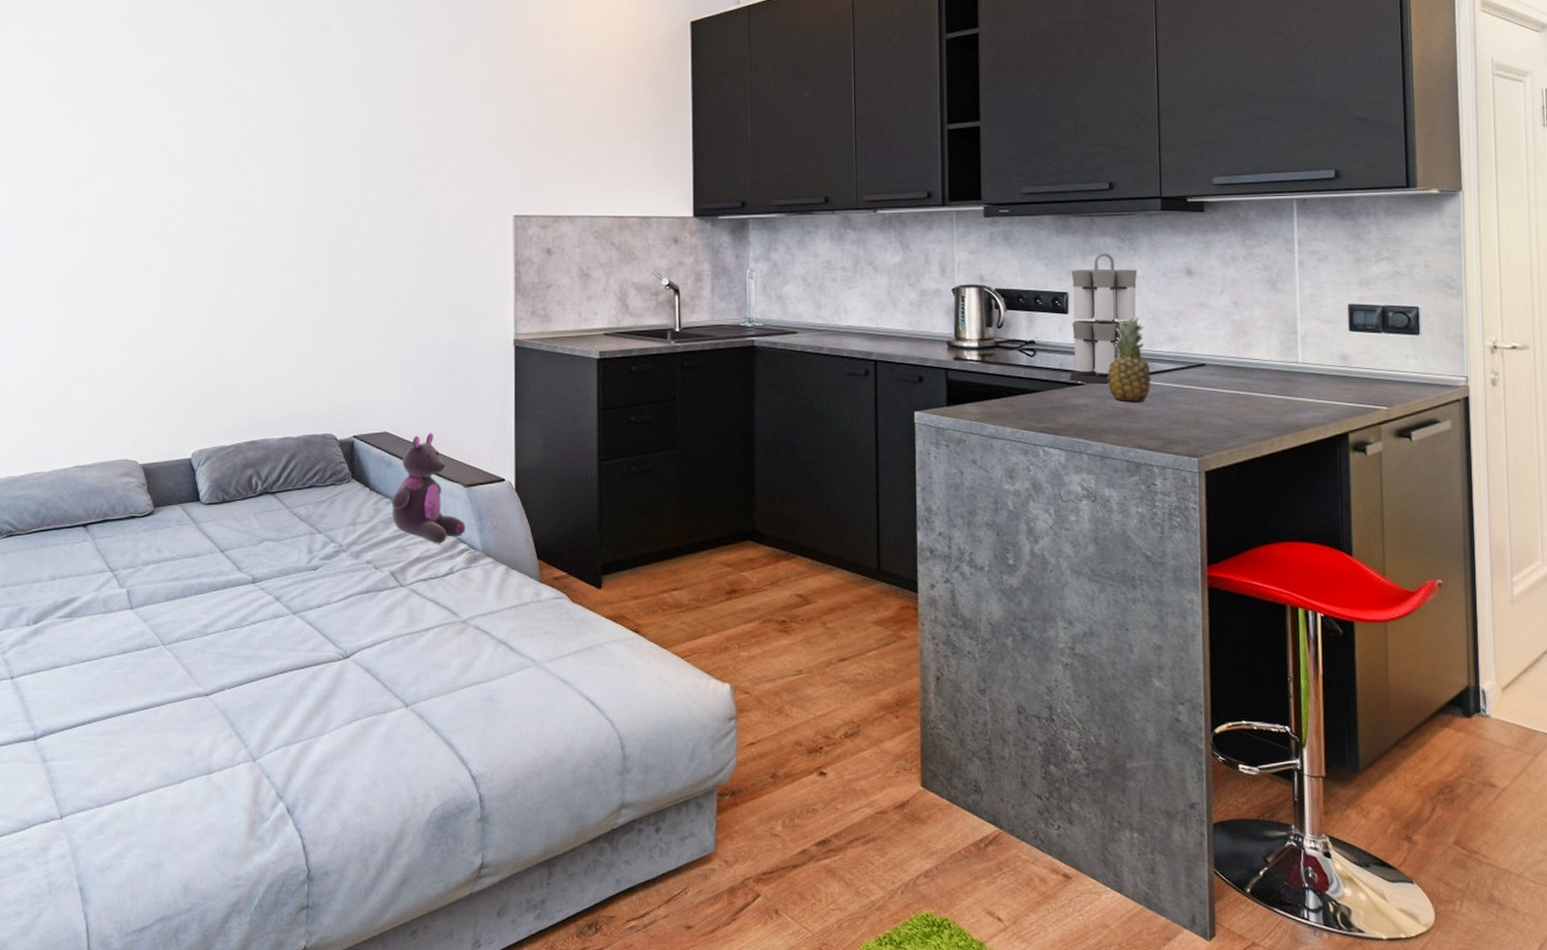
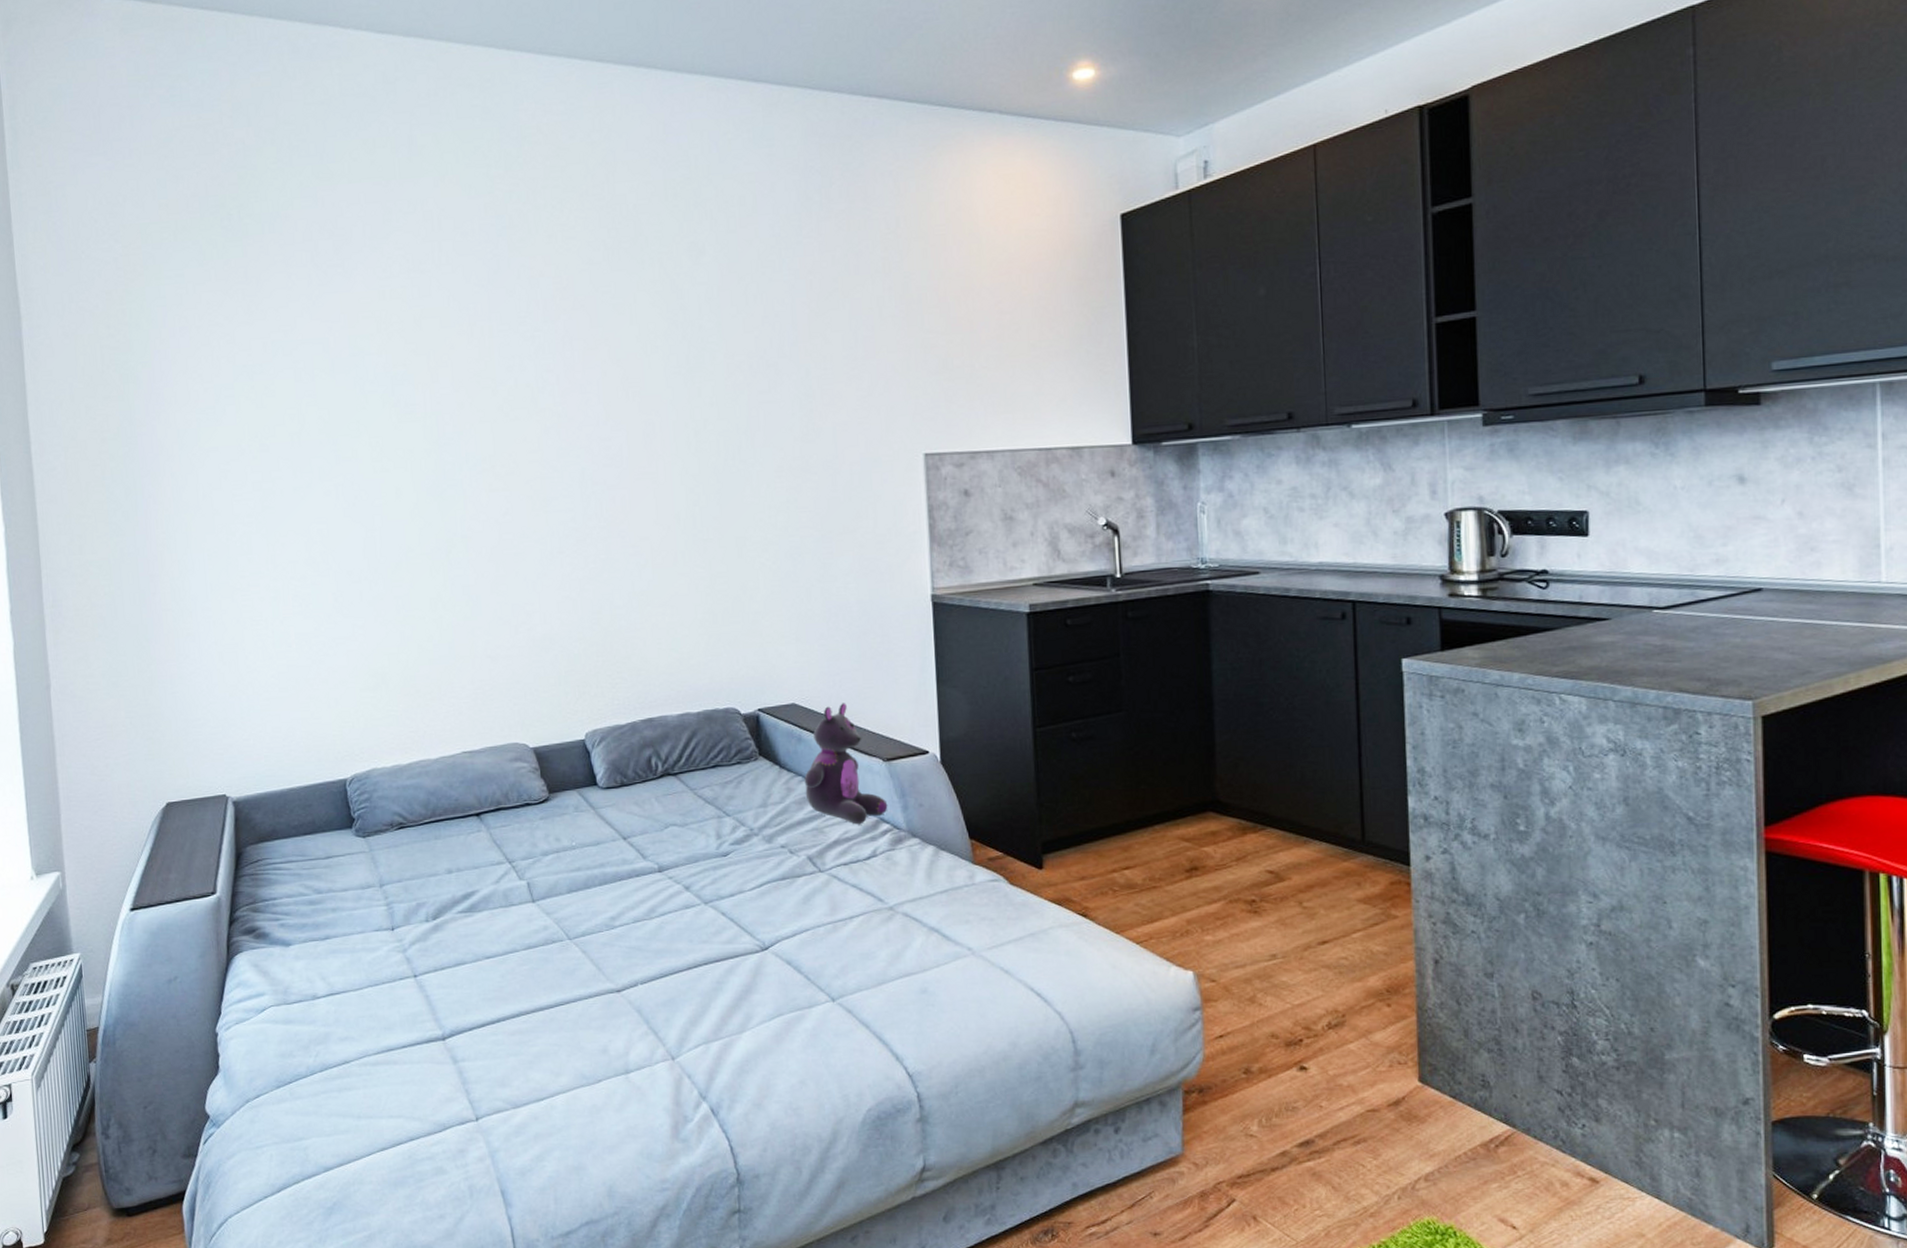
spice rack: present [1069,253,1138,385] -> none [1590,461,1676,619]
fruit: present [1107,316,1151,403] -> none [1638,535,1693,638]

